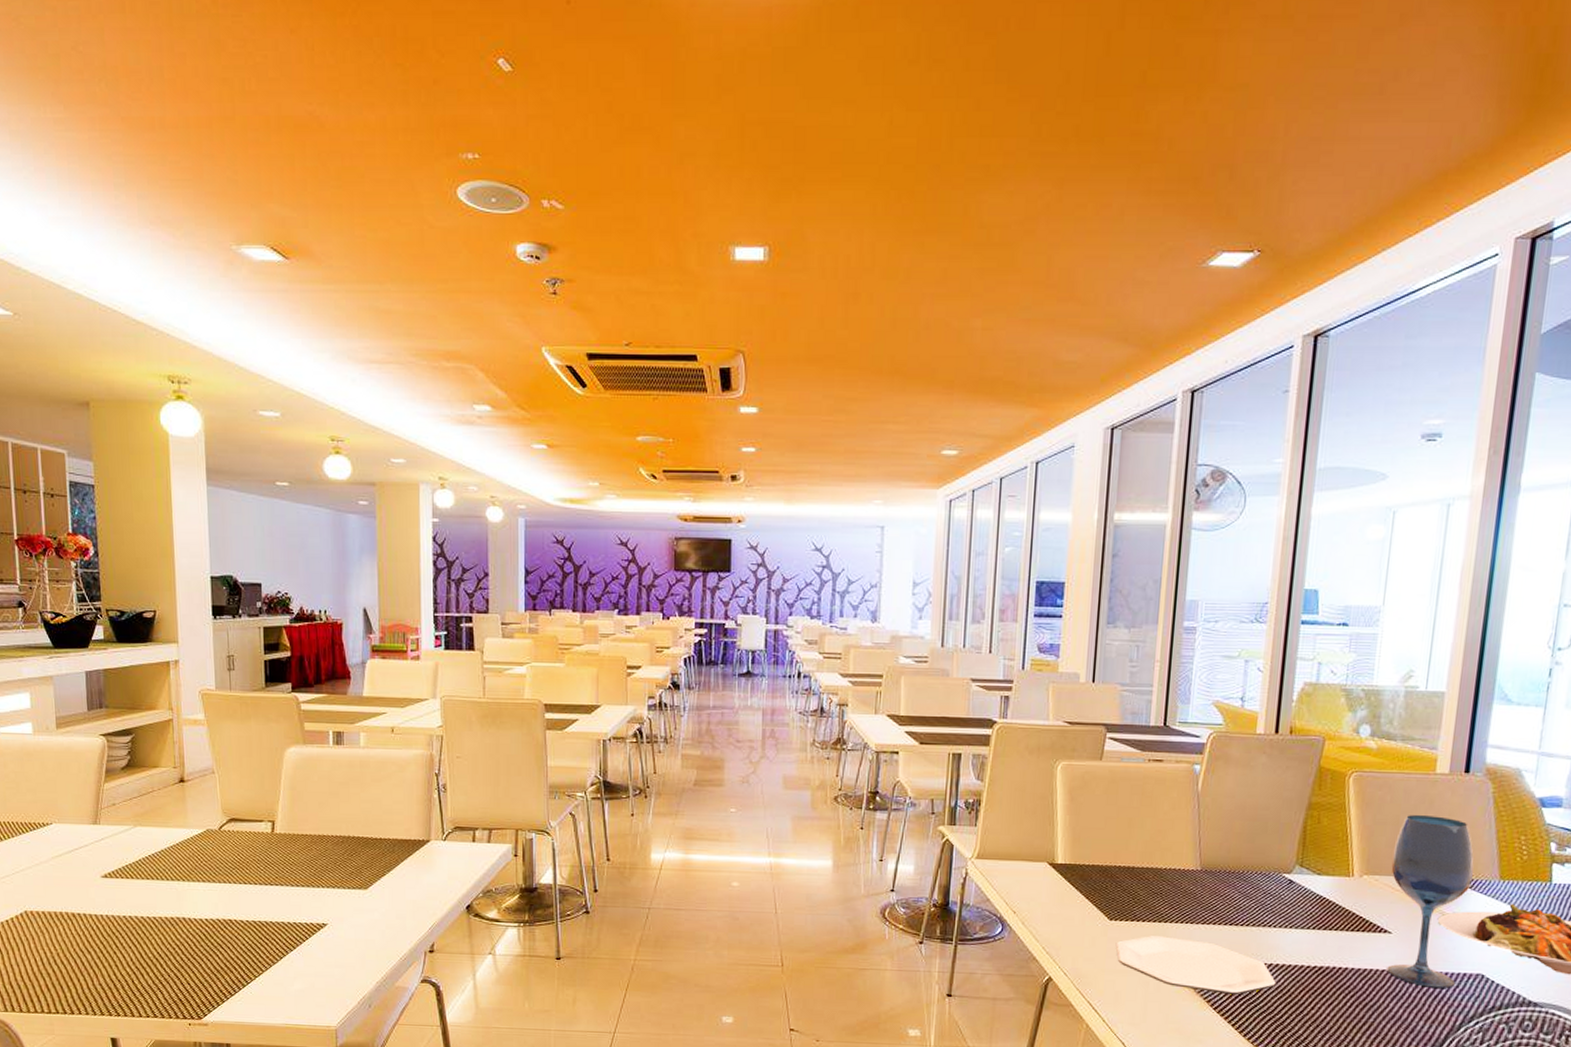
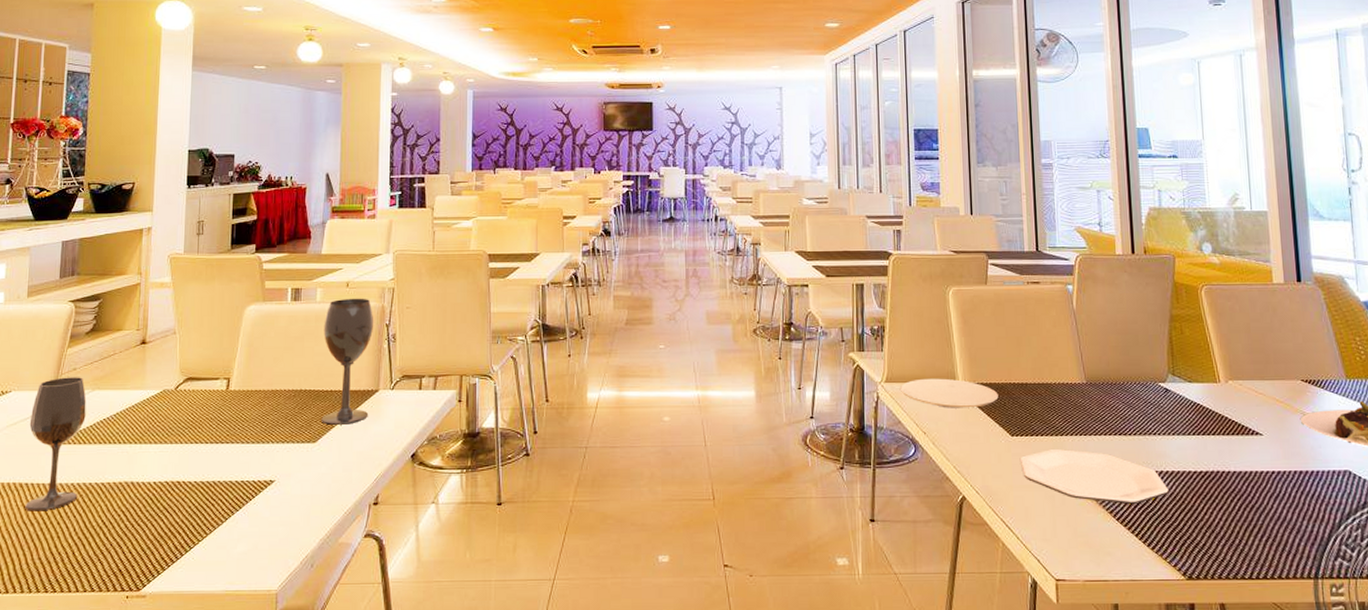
wine glass: none [74,812,131,941] -> present [25,377,87,512]
wine glass: none [369,744,423,873] -> present [321,298,374,425]
plate: none [992,856,1101,890] -> present [901,378,999,408]
wineglass: present [1386,815,1474,988] -> none [1250,322,1328,486]

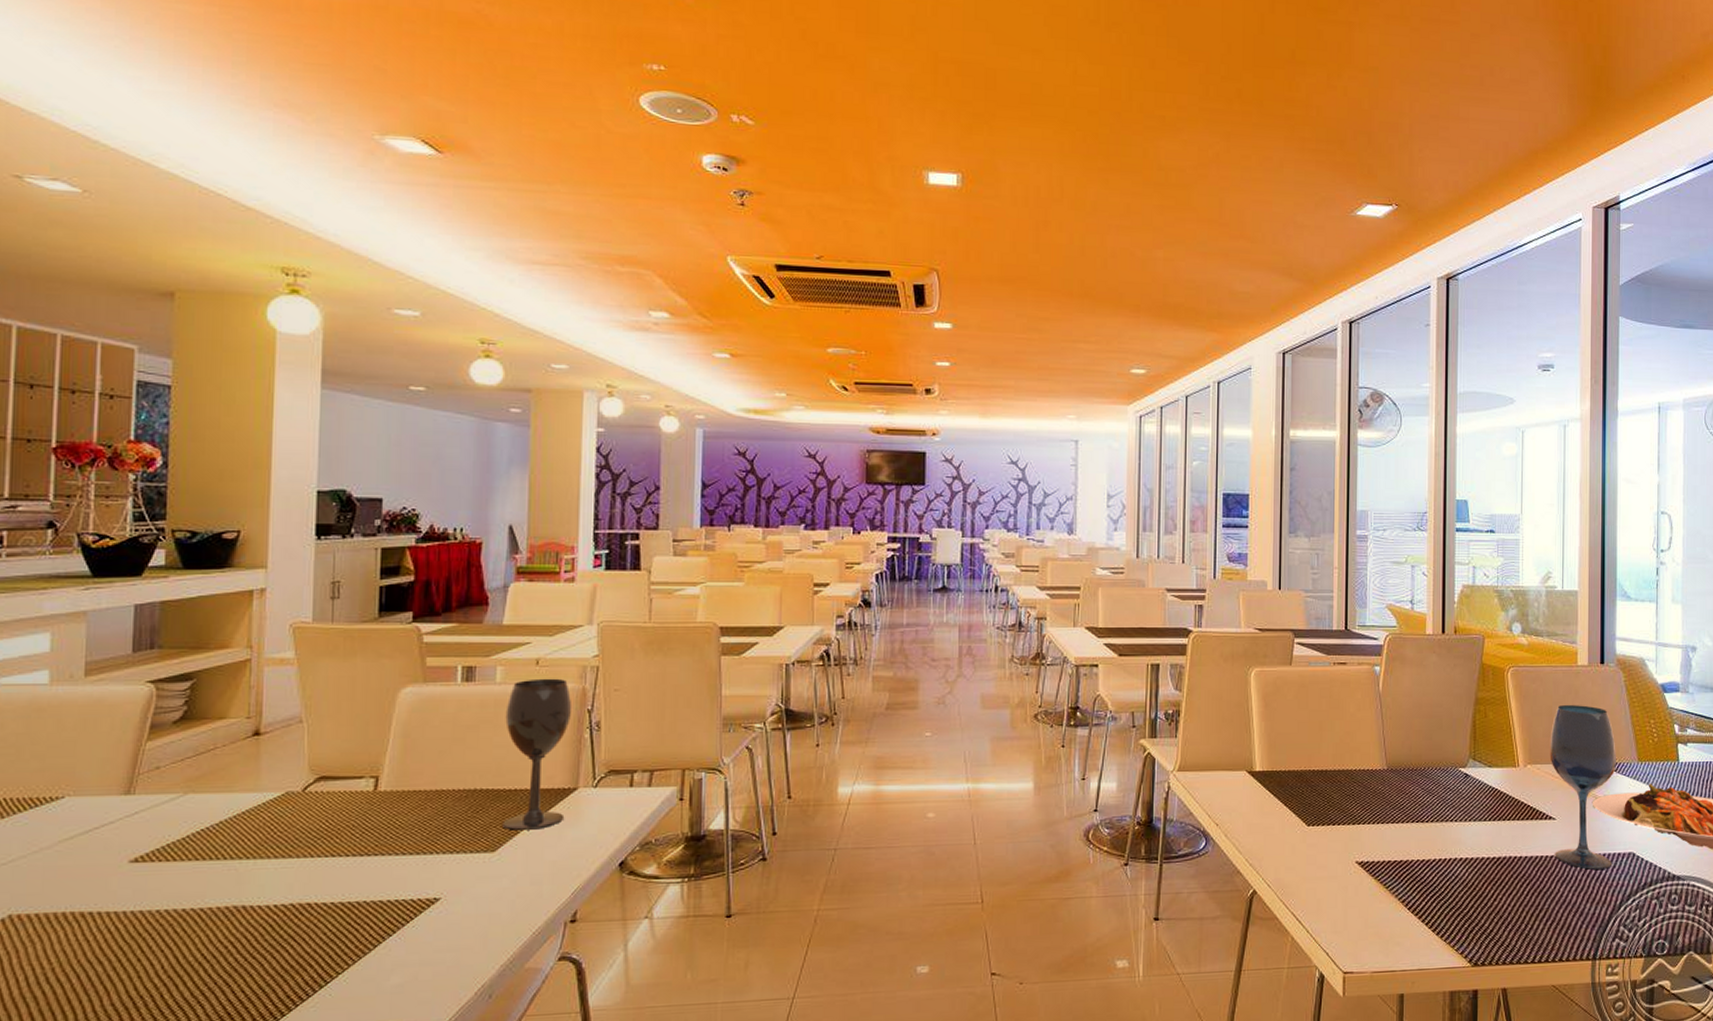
wine glass: present [25,377,87,512] -> none [89,777,176,947]
plate: present [901,378,999,408] -> none [1194,766,1297,798]
plate: present [1019,448,1169,505] -> none [1314,837,1461,894]
wineglass: none [1250,322,1328,486] -> present [1549,705,1616,870]

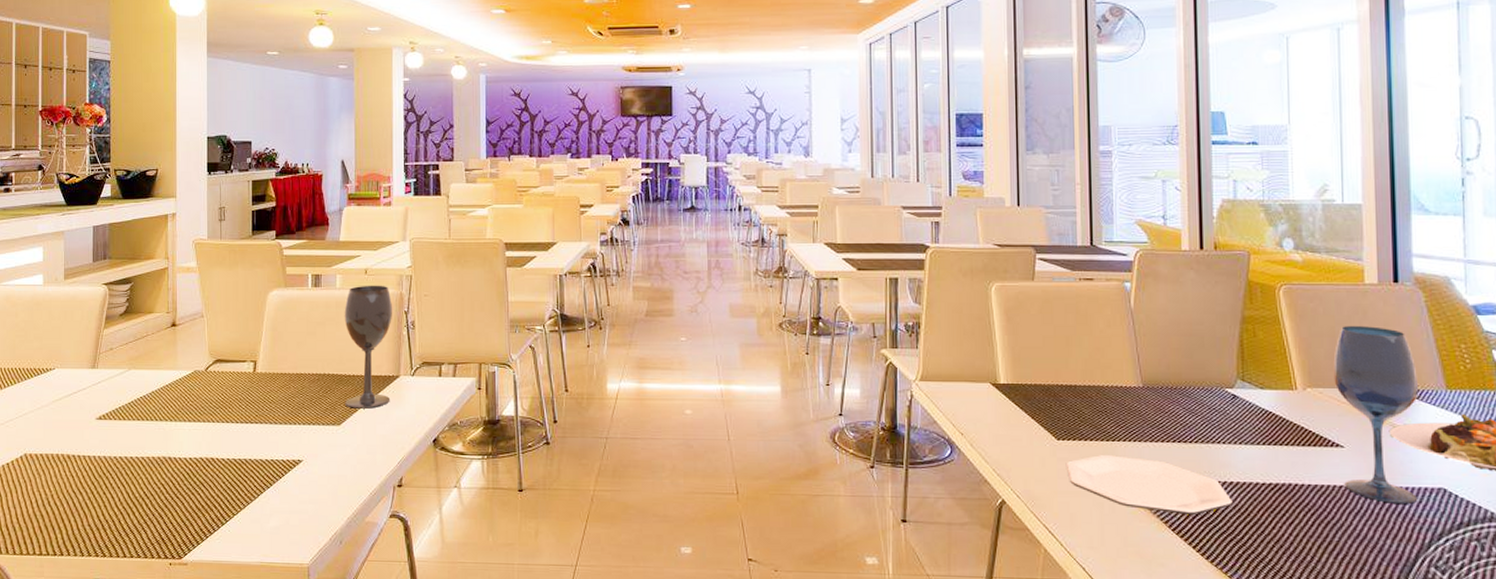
plate: none [1314,837,1461,894] -> present [1065,454,1233,516]

